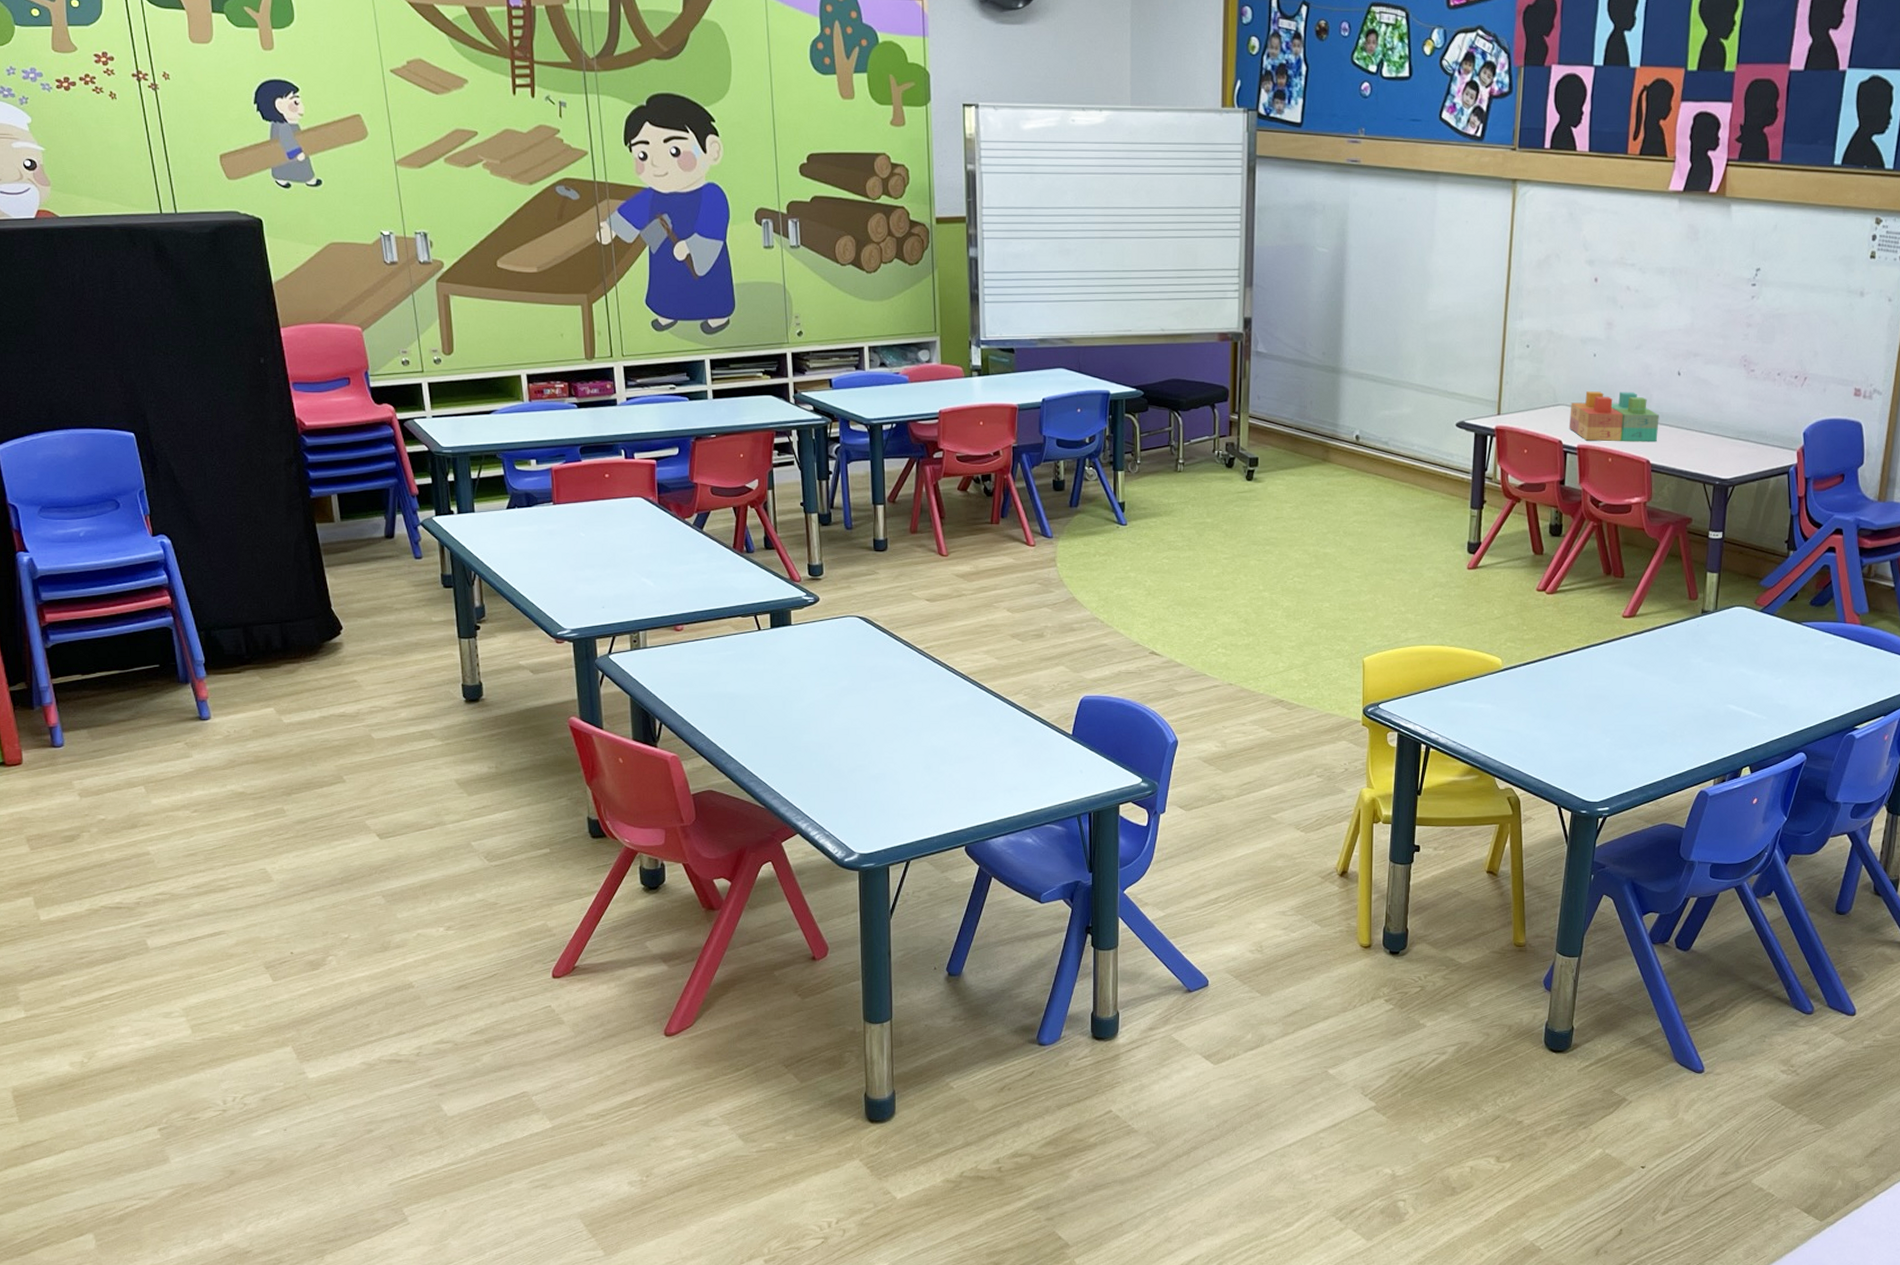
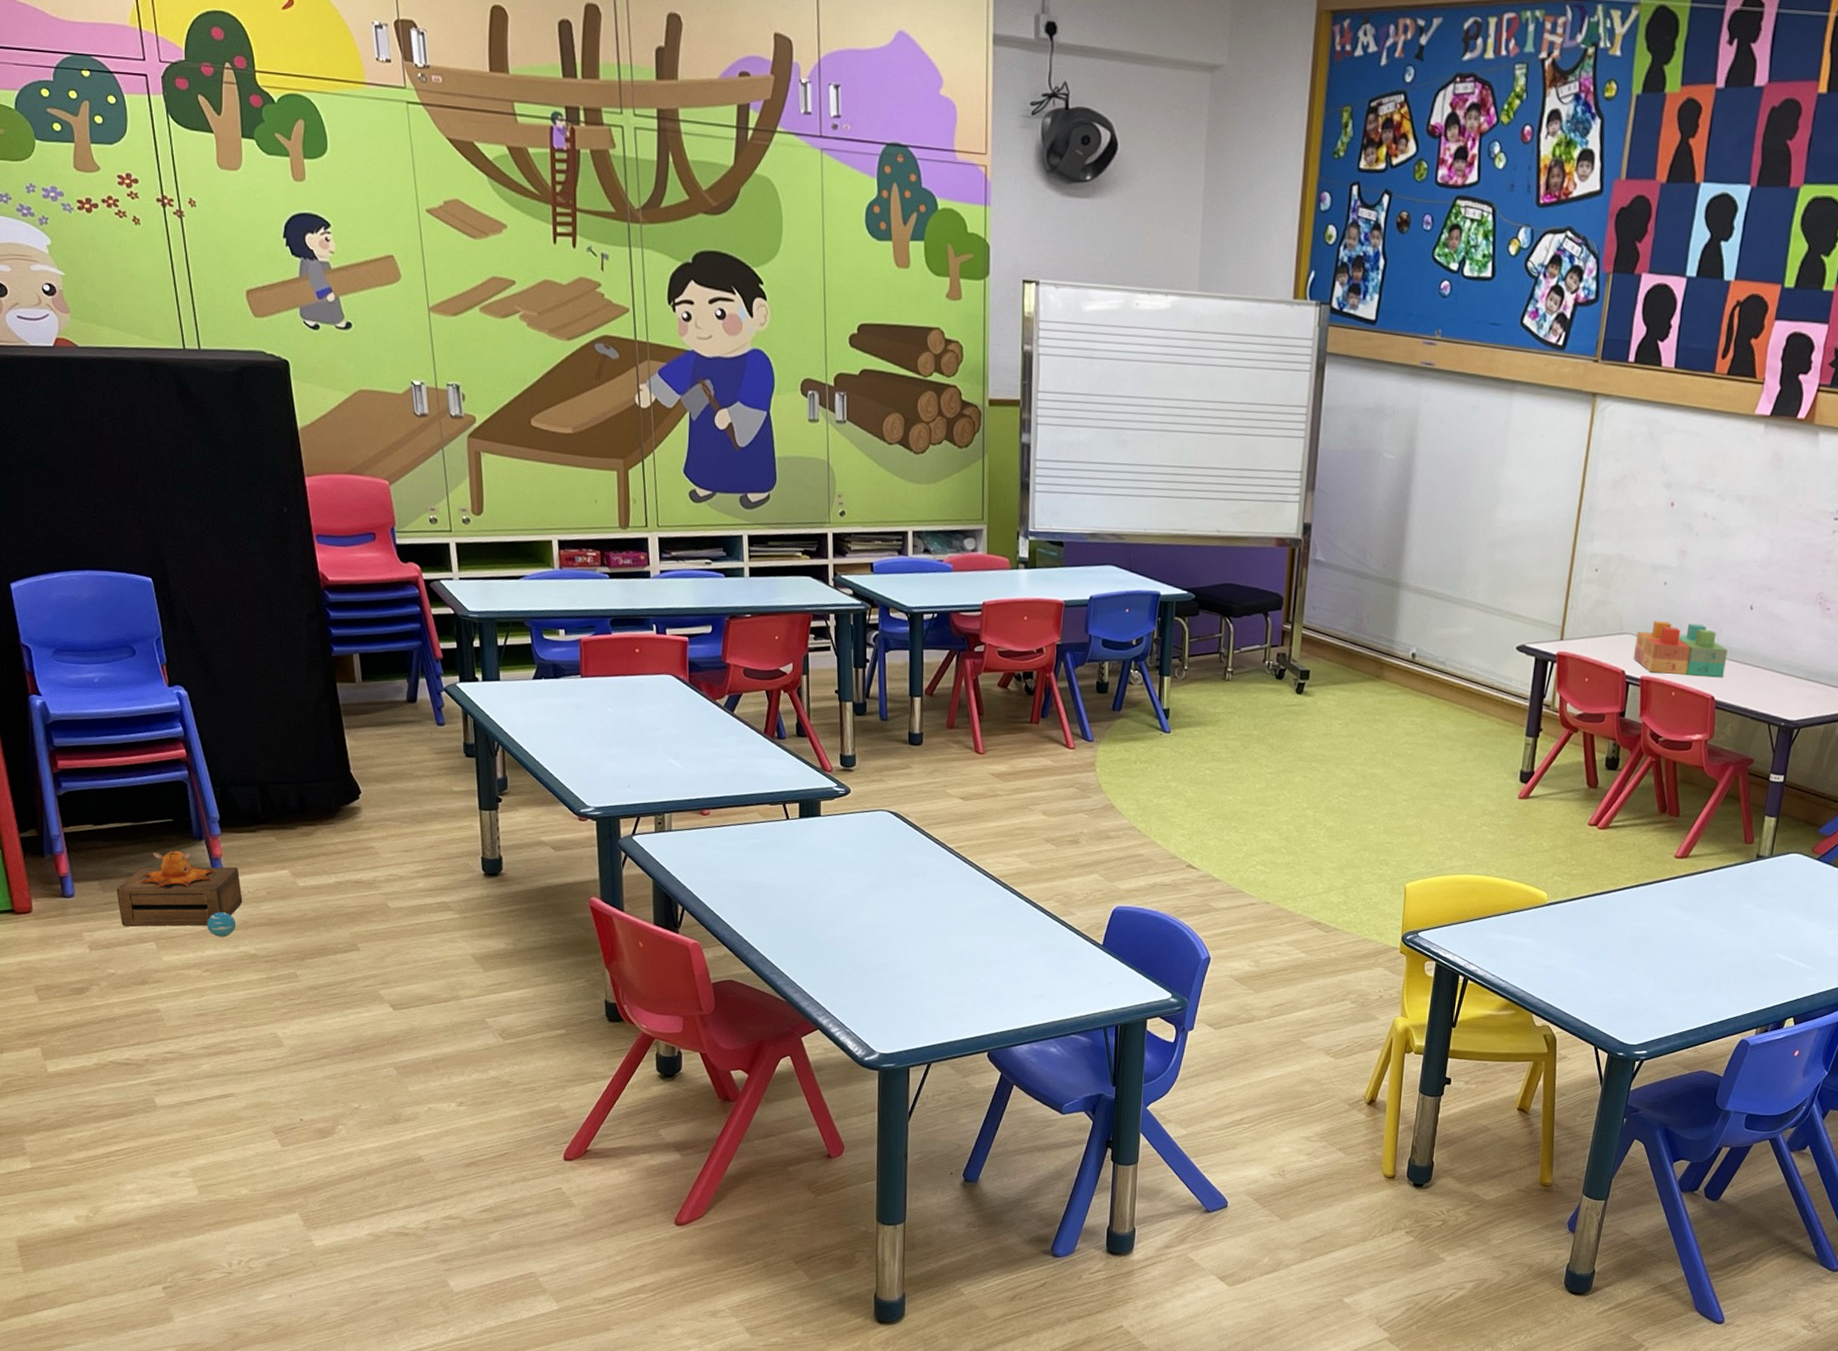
toy box: none [105,695,229,772] -> present [116,850,243,927]
toy ball: none [195,753,224,777] -> present [207,912,237,937]

